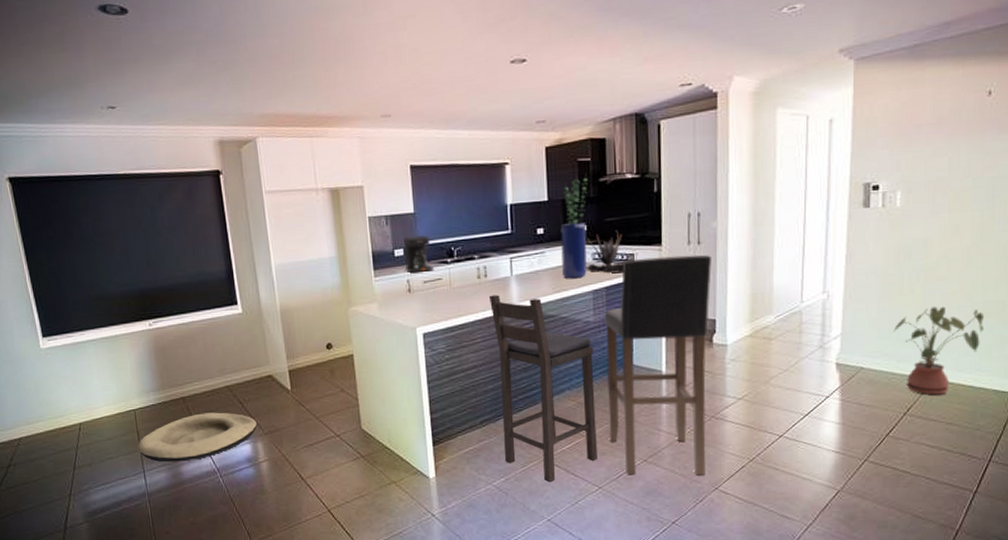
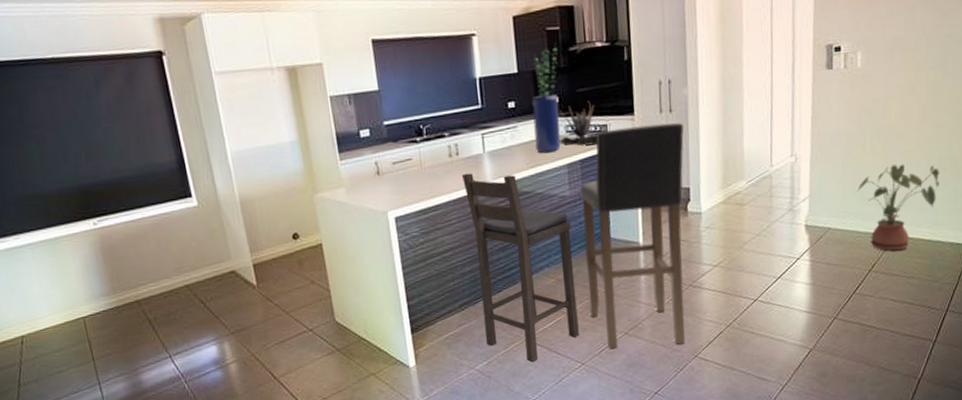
dog bed: present [138,412,257,462] -> none [90,313,222,372]
coffee maker: present [404,235,434,274] -> none [369,114,403,155]

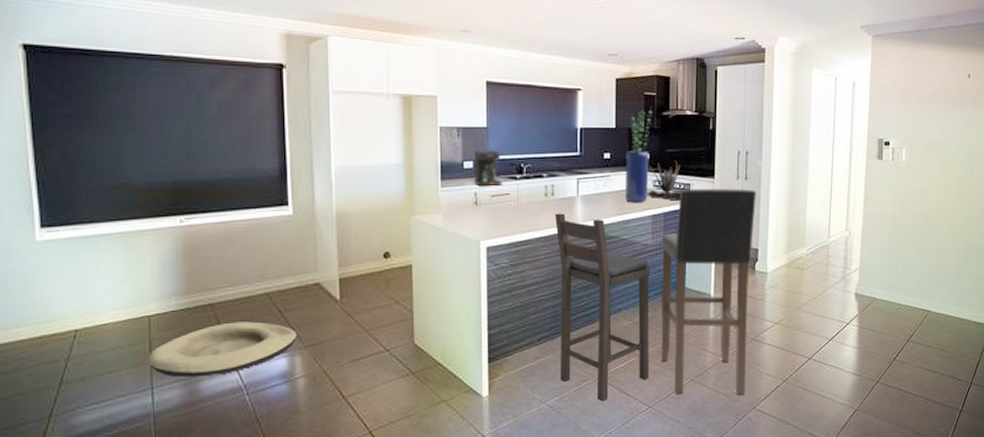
dog bed: none [90,313,222,372] -> present [149,321,297,378]
coffee maker: none [369,114,403,155] -> present [474,150,502,187]
house plant: present [857,164,940,251] -> none [899,248,967,325]

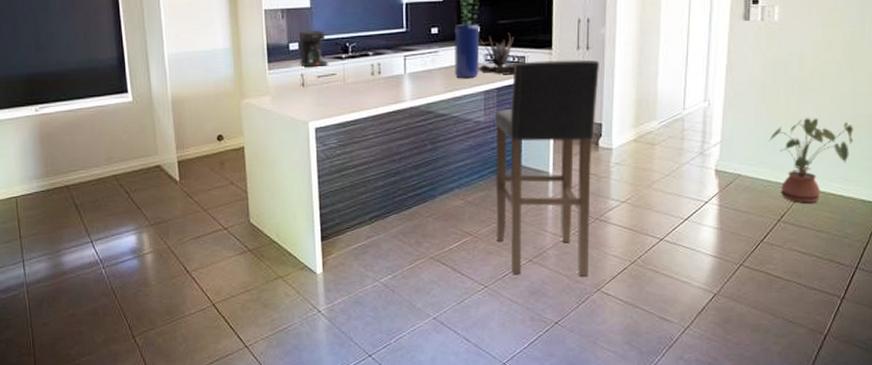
dog bed: present [149,321,297,378] -> none [18,202,143,252]
bar stool: present [554,213,651,402] -> none [381,92,484,281]
house plant: none [899,248,967,325] -> present [769,118,854,203]

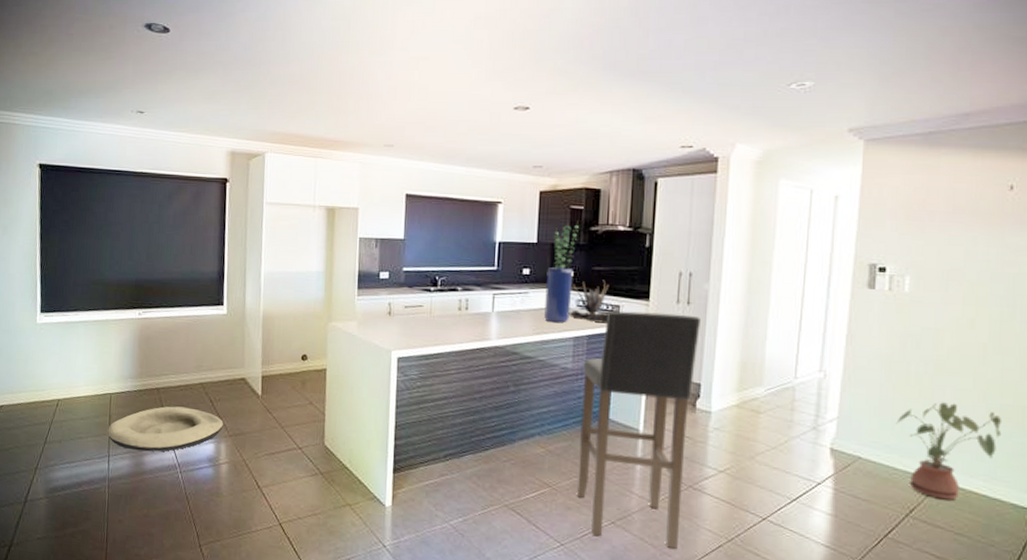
dog bed: none [18,202,143,252] -> present [108,406,223,452]
coffee maker: present [299,30,328,68] -> none [389,261,416,297]

